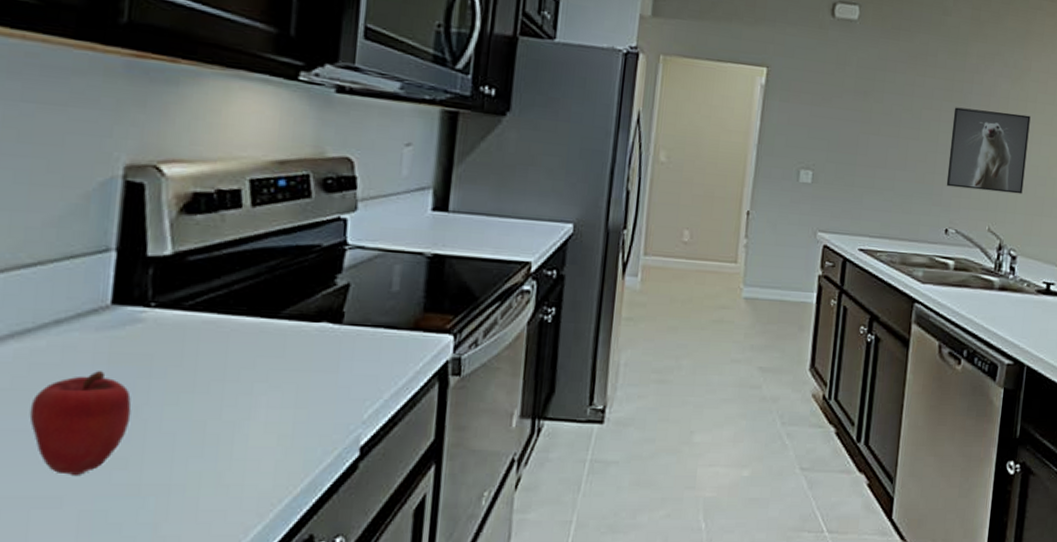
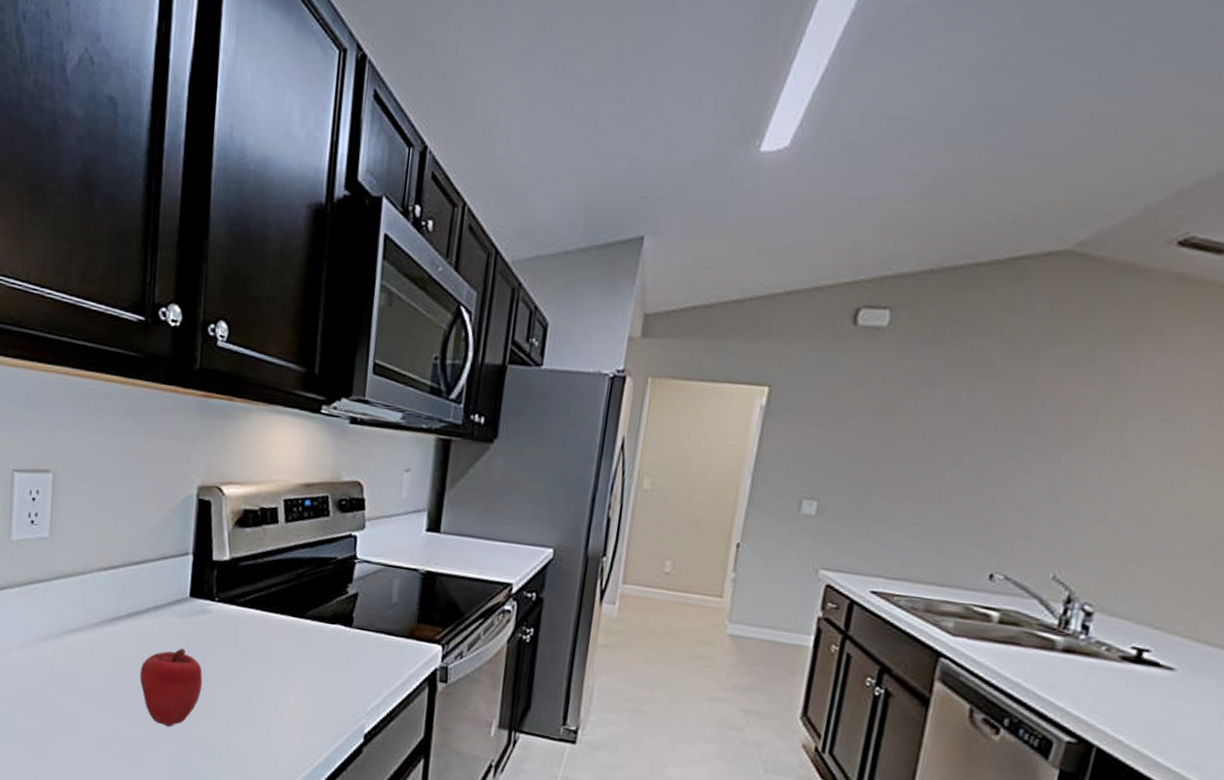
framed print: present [946,107,1031,194] -> none [995,427,1132,536]

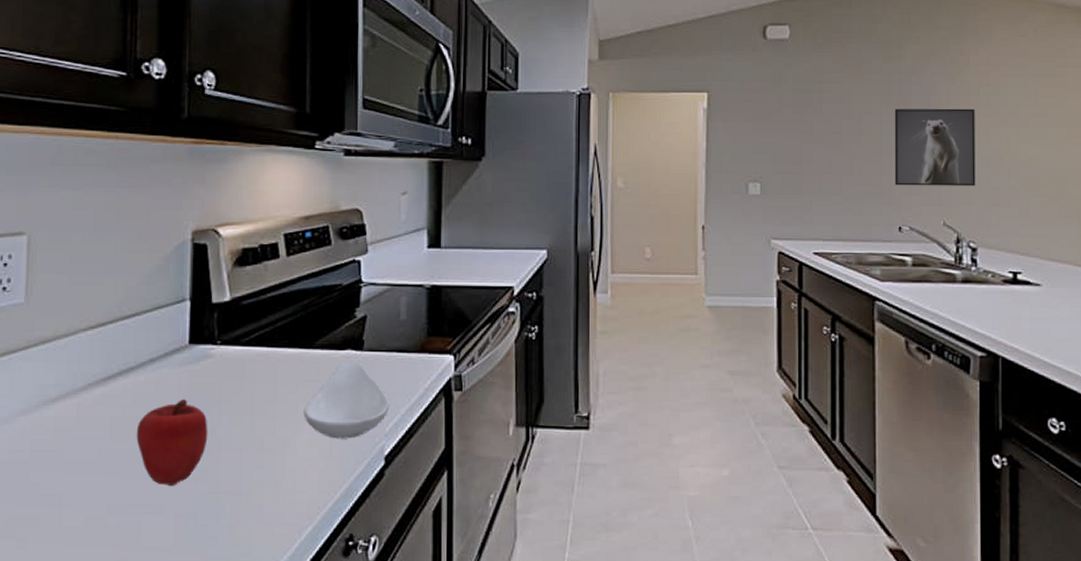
spoon rest: none [290,636,374,712] -> present [303,361,390,439]
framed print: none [995,427,1132,536] -> present [894,108,976,186]

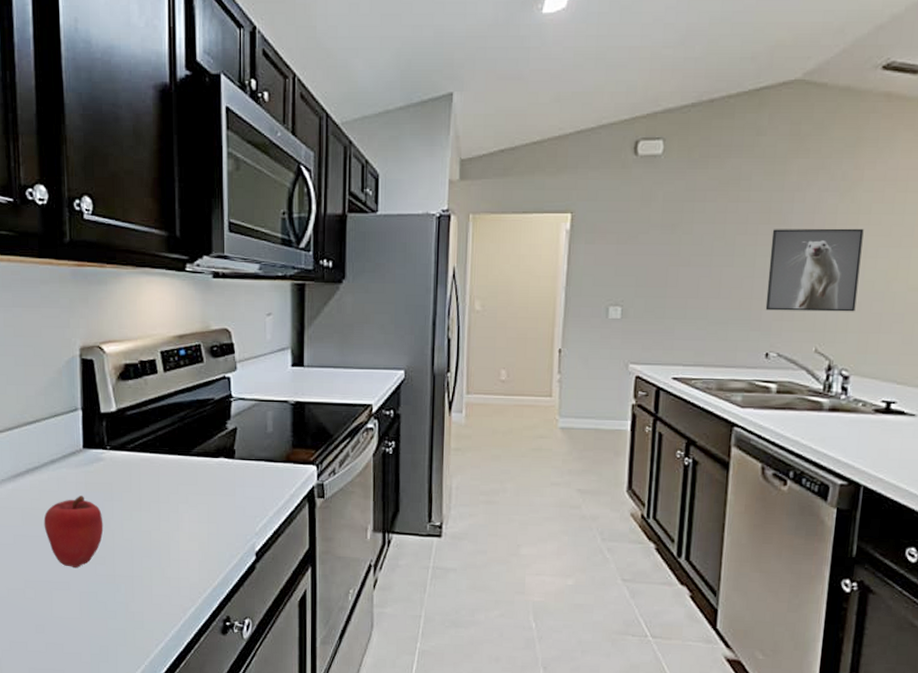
spoon rest: present [303,361,390,439] -> none [184,468,259,536]

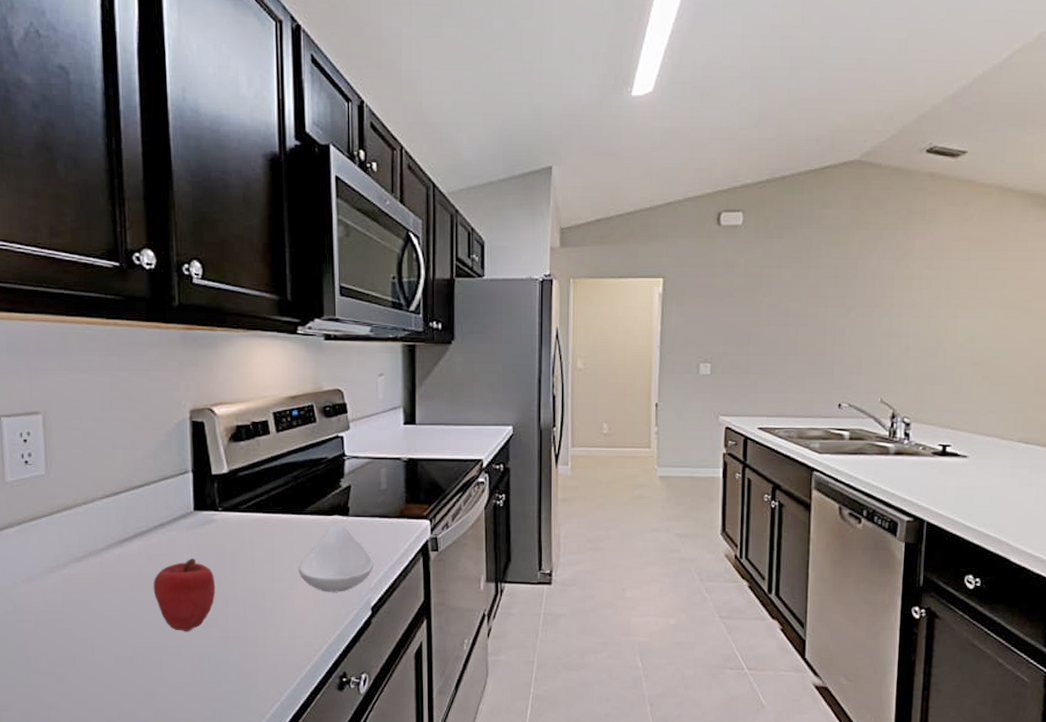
spoon rest: none [184,468,259,536] -> present [298,525,374,592]
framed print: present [765,228,864,312] -> none [836,291,917,366]

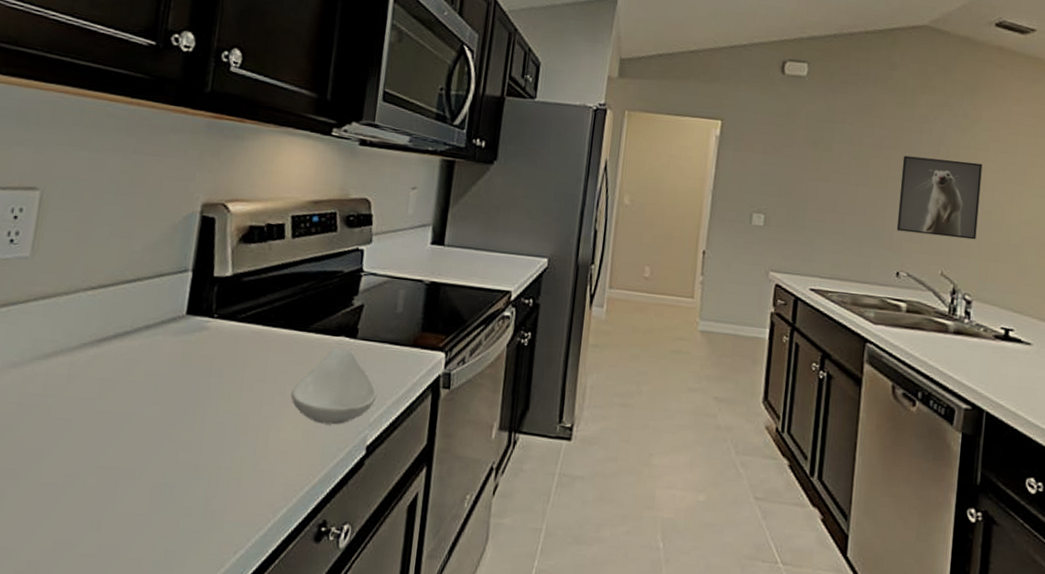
apple: present [153,558,216,631] -> none [123,368,196,453]
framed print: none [836,291,917,366] -> present [896,155,983,240]

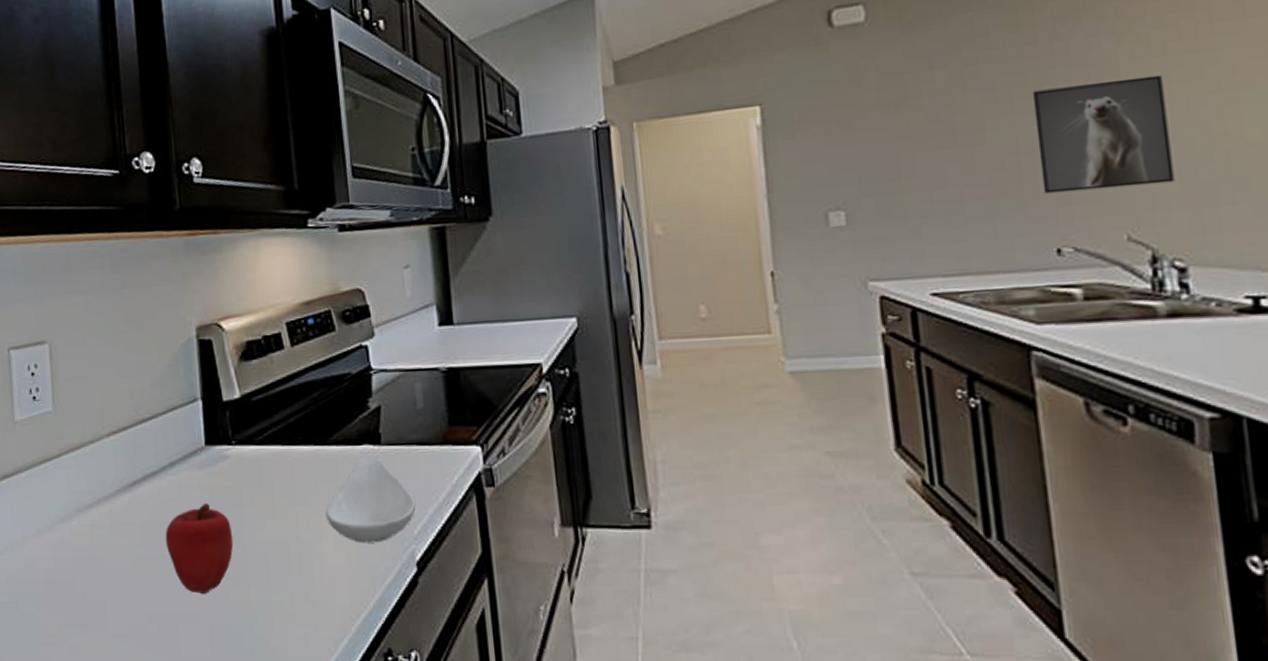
apple: none [123,368,196,453] -> present [165,503,234,594]

